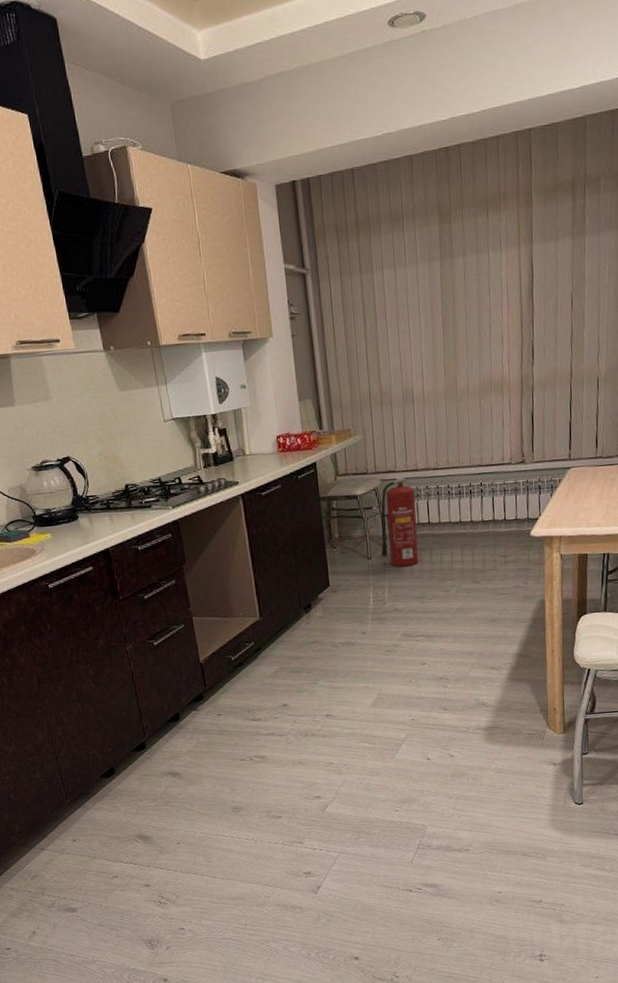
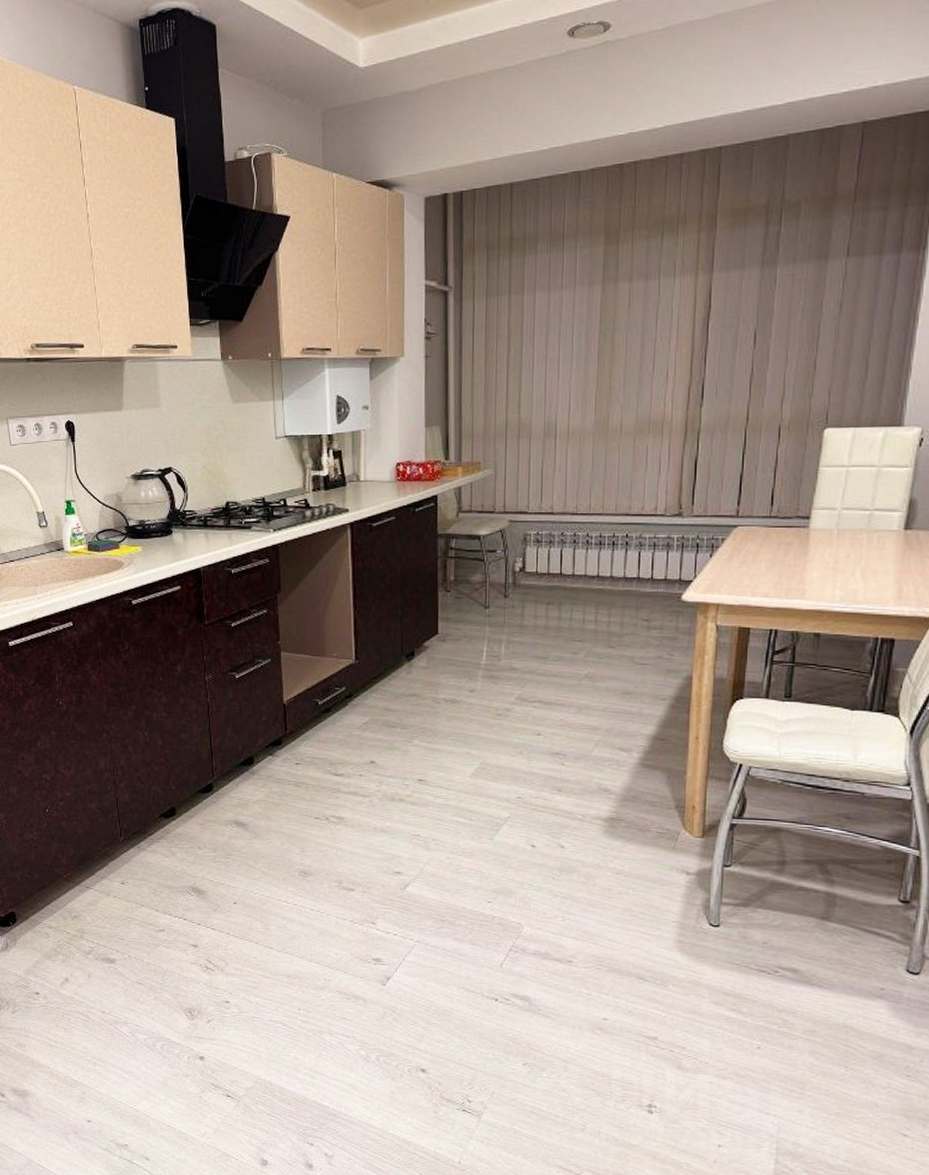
fire extinguisher: present [380,473,419,567] -> none [500,516,550,621]

